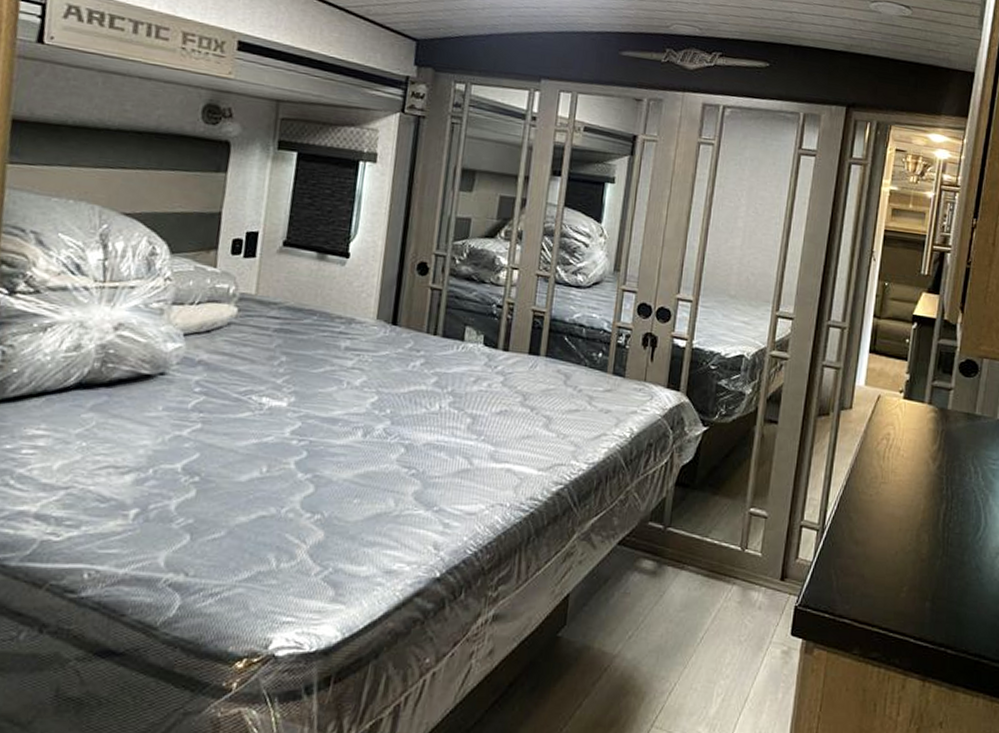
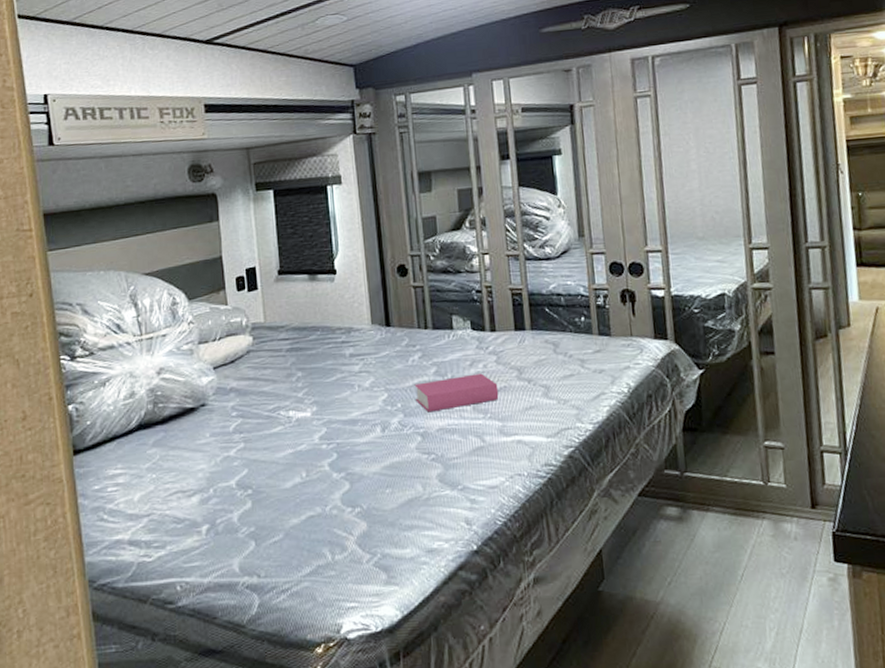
book: none [407,391,499,425] -> present [414,373,499,412]

